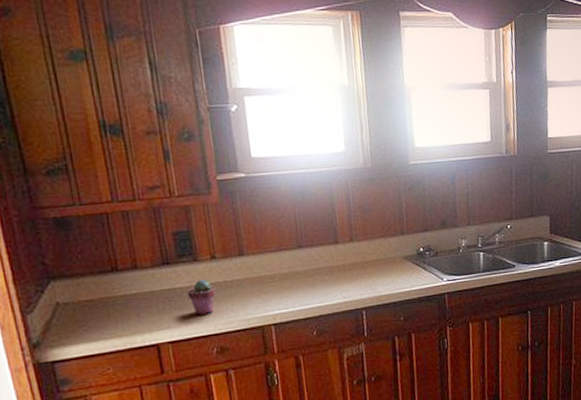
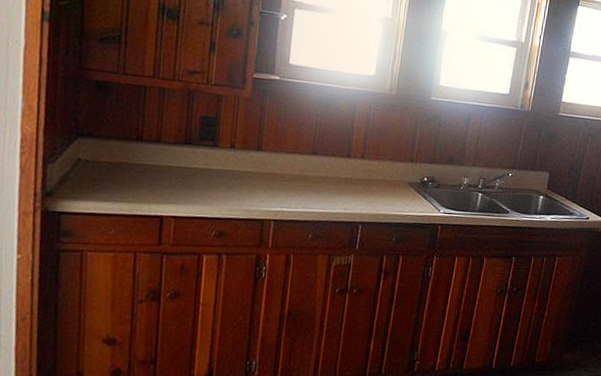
potted succulent: present [187,279,216,315] -> none [201,164,228,198]

